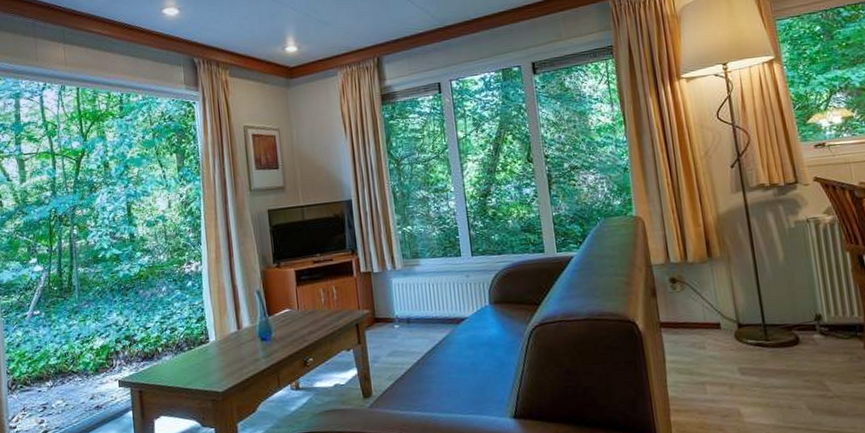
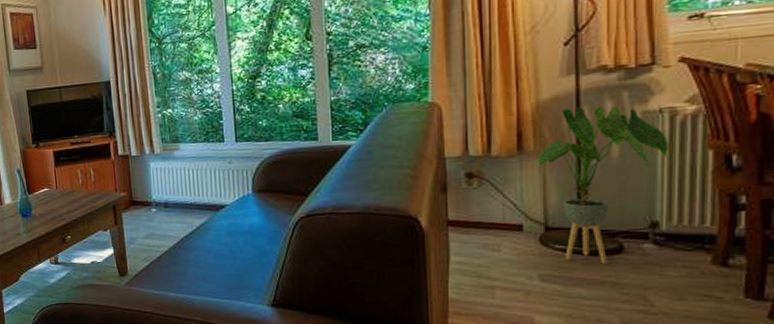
house plant: none [722,216,819,355] -> present [535,105,669,264]

